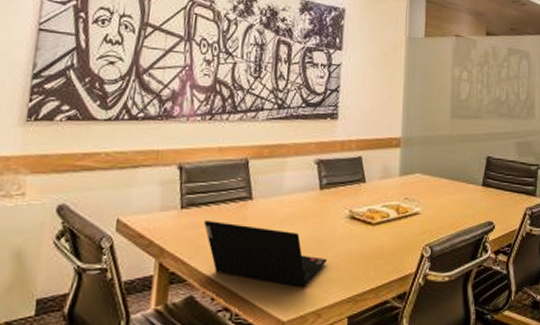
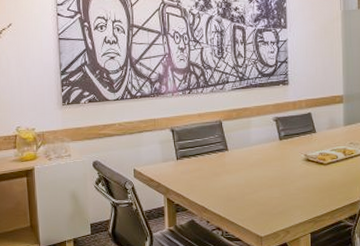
laptop computer: present [204,221,328,288] -> none [195,167,291,213]

